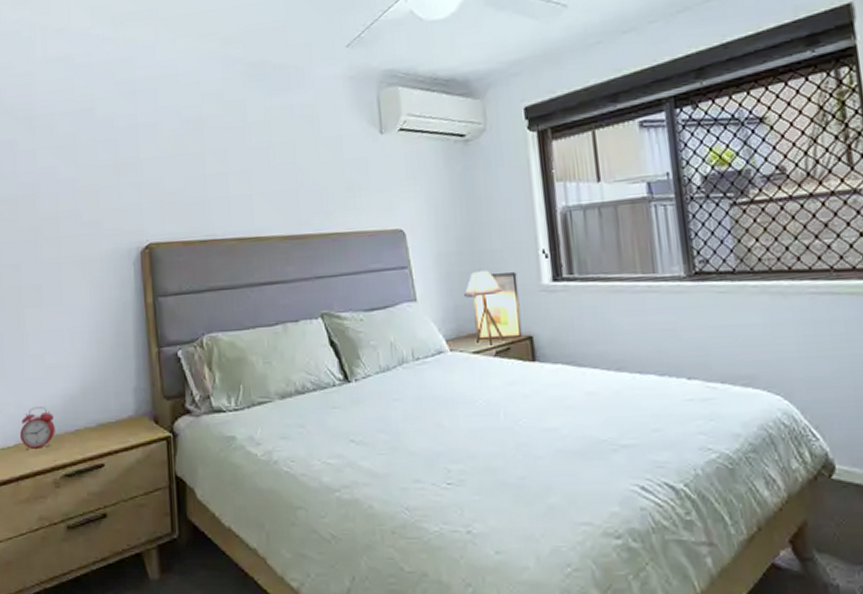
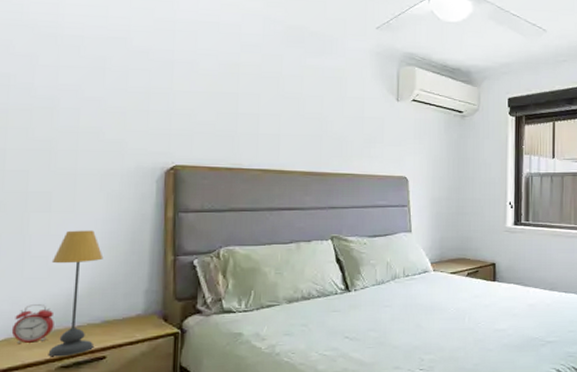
table lamp: none [47,323,92,465] -> present [48,230,104,357]
table lamp: present [464,270,505,347] -> none [449,213,477,270]
picture frame: present [473,272,523,340] -> none [454,216,489,265]

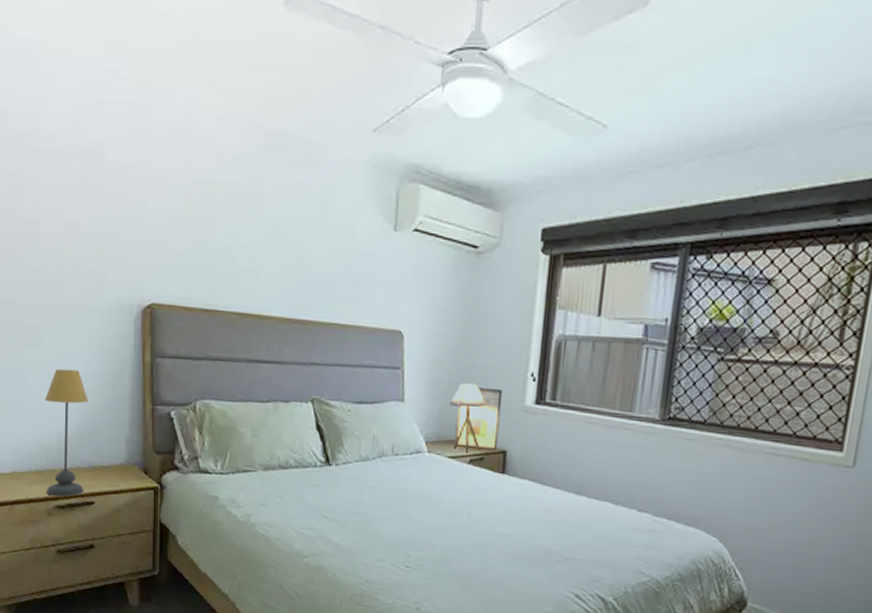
alarm clock: present [11,304,54,343] -> none [15,441,50,479]
table lamp: none [449,213,477,270] -> present [450,382,486,455]
picture frame: none [454,216,489,265] -> present [454,388,503,450]

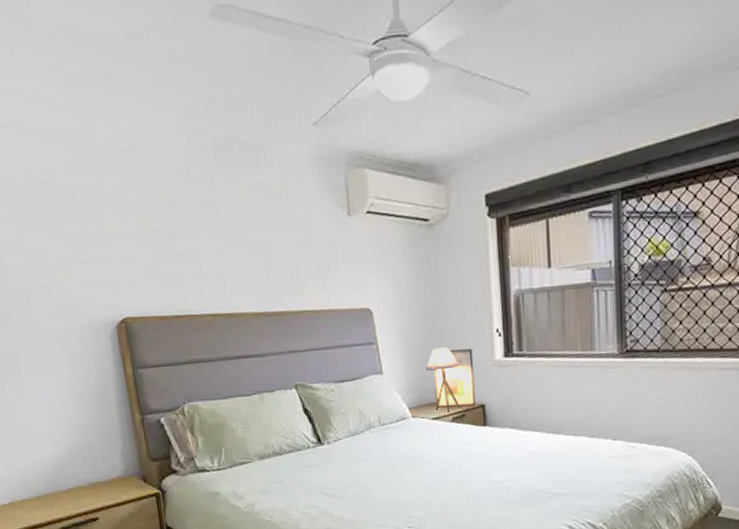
table lamp: present [44,368,89,497] -> none [32,393,86,519]

